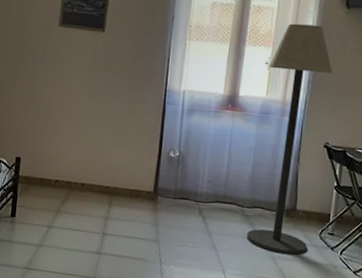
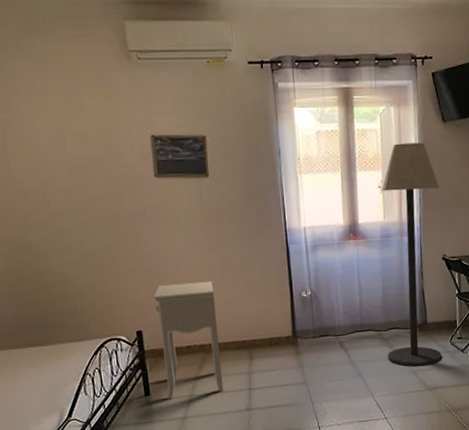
nightstand: none [28,120,90,230] -> present [153,281,224,399]

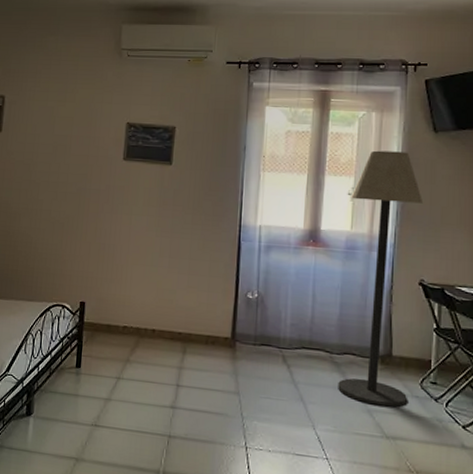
nightstand: present [153,281,224,399] -> none [95,261,159,381]

